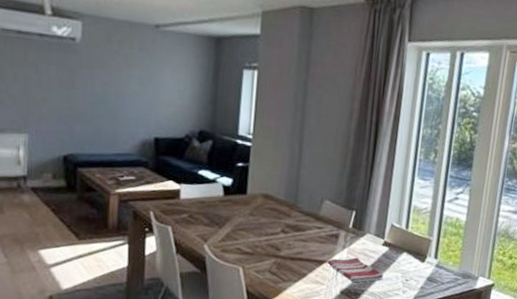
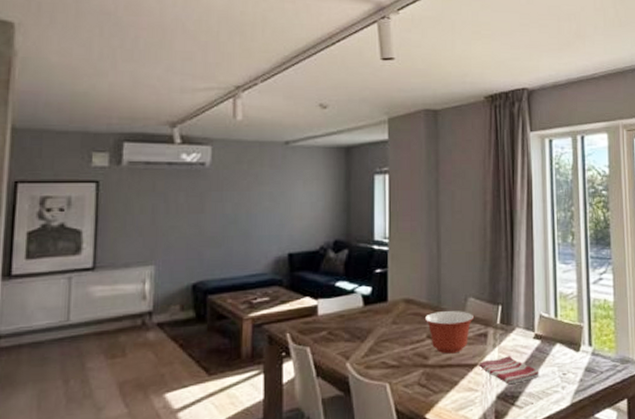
mixing bowl: none [280,209,329,249] -> present [424,311,475,354]

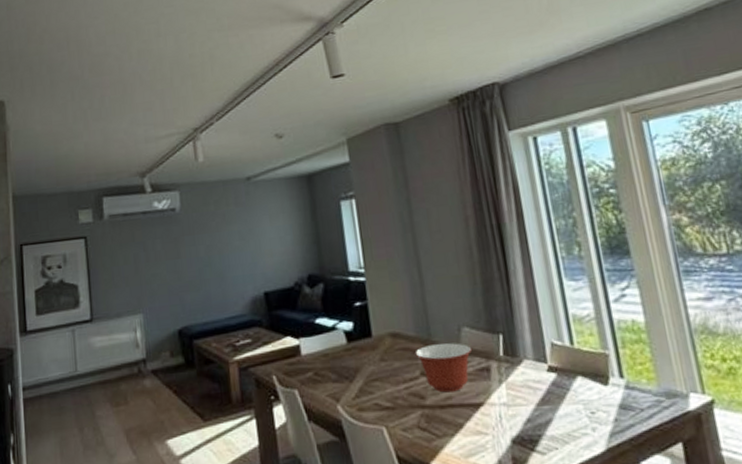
dish towel: present [479,356,539,384] -> none [485,392,561,425]

